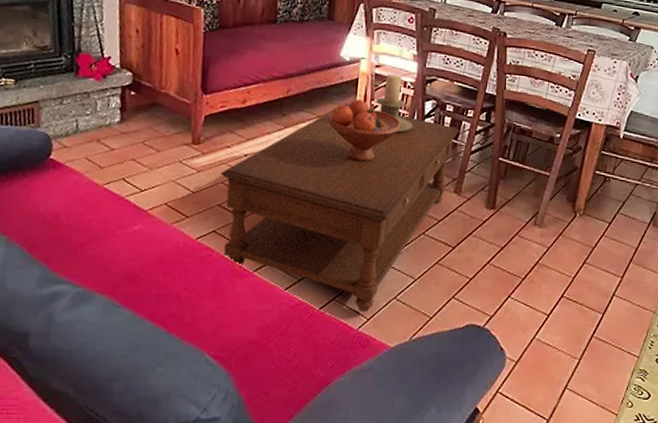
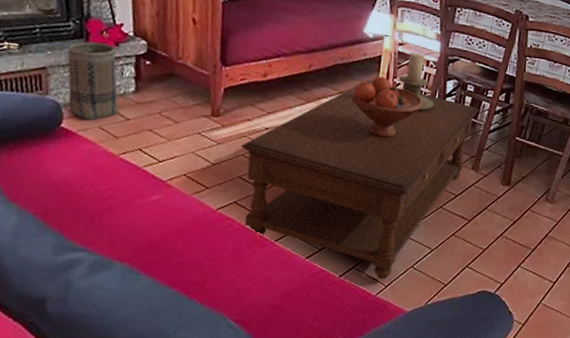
basket: none [57,75,105,152] -> present [67,41,119,121]

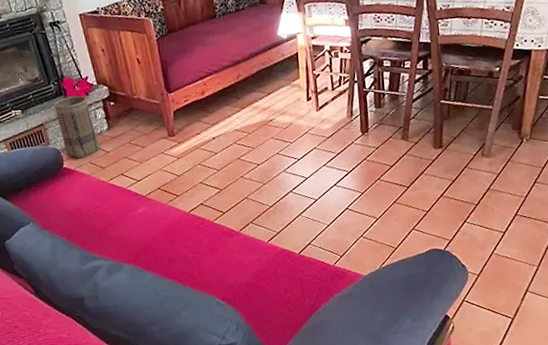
coffee table: present [241,80,479,280] -> none [196,77,399,251]
fruit bowl: present [348,76,424,138] -> none [275,71,345,127]
candle holder: present [398,52,435,111] -> none [317,41,355,96]

